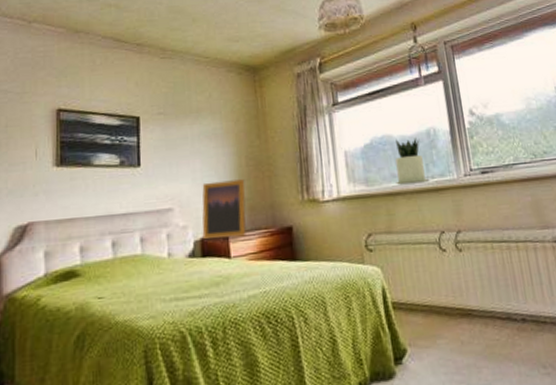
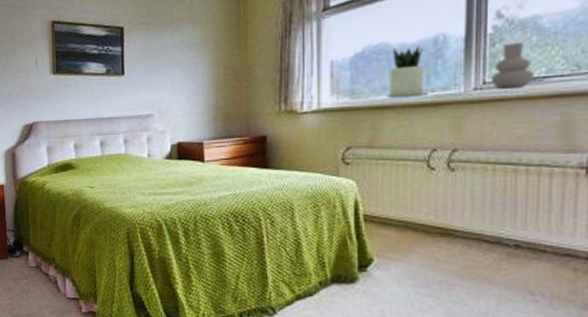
picture frame: present [202,179,246,240] -> none [179,89,222,144]
vase: none [474,135,507,176] -> present [490,42,535,90]

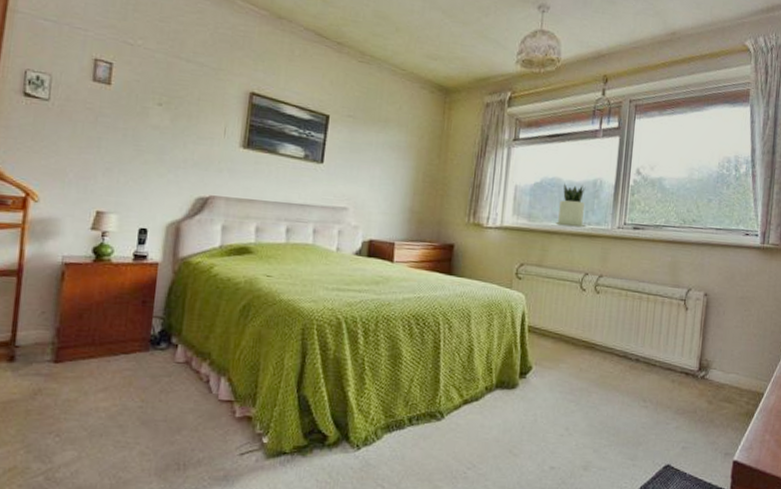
vase: present [490,42,535,90] -> none [629,195,658,233]

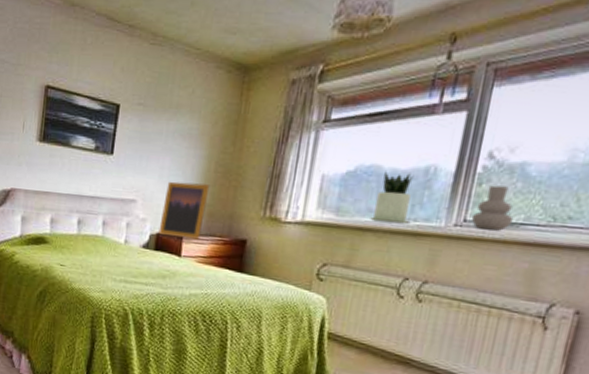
picture frame: none [371,190,419,246] -> present [158,181,210,240]
vase: none [629,195,658,233] -> present [471,185,514,232]

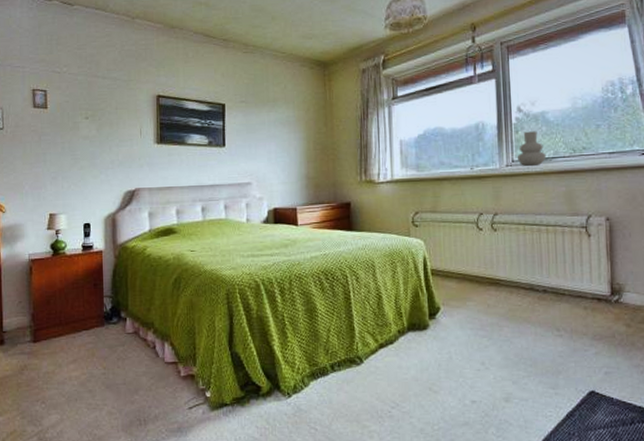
picture frame: present [158,181,210,240] -> none [275,161,312,210]
planter: present [370,171,414,225] -> none [443,130,473,172]

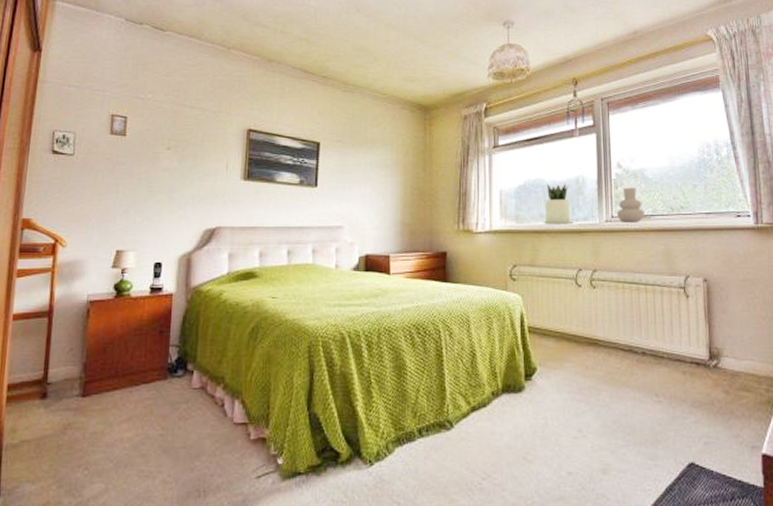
planter: none [443,130,473,172] -> present [543,183,573,224]

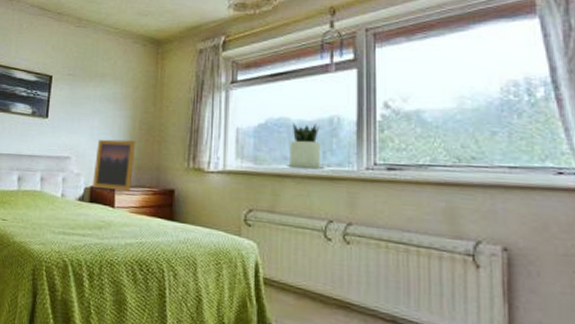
picture frame: none [367,206,408,257] -> present [92,139,136,191]
vase: present [616,187,645,224] -> none [380,131,420,174]

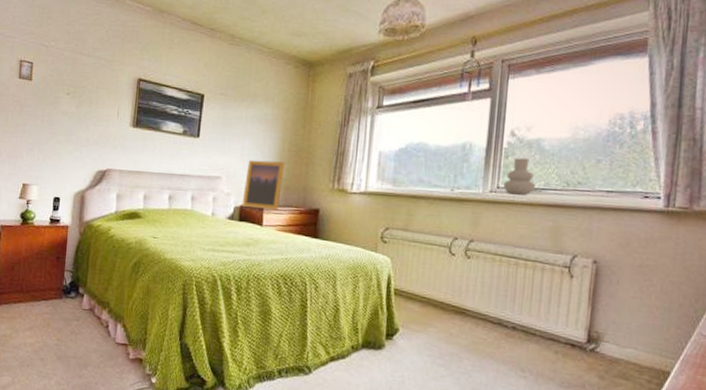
planter: present [286,123,323,170] -> none [421,148,454,192]
vase: none [380,131,420,174] -> present [502,158,536,197]

